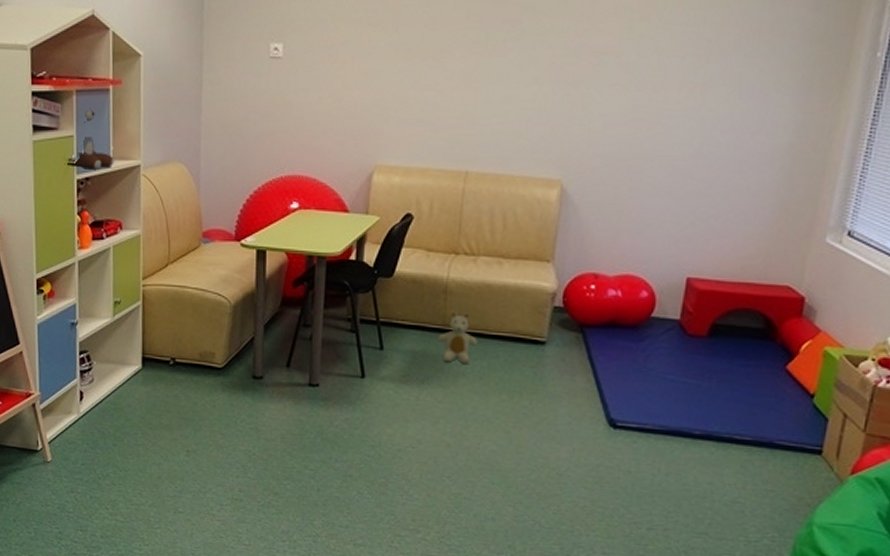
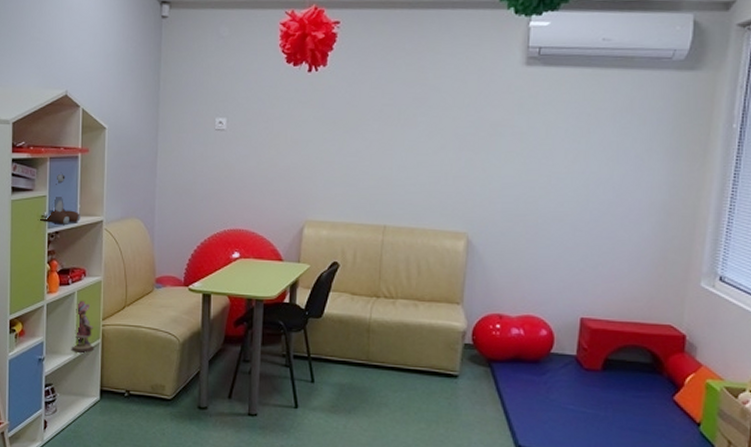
doll: none [108,256,134,317] -> present [71,300,94,354]
stuffed bear: present [438,311,477,365] -> none [363,347,397,396]

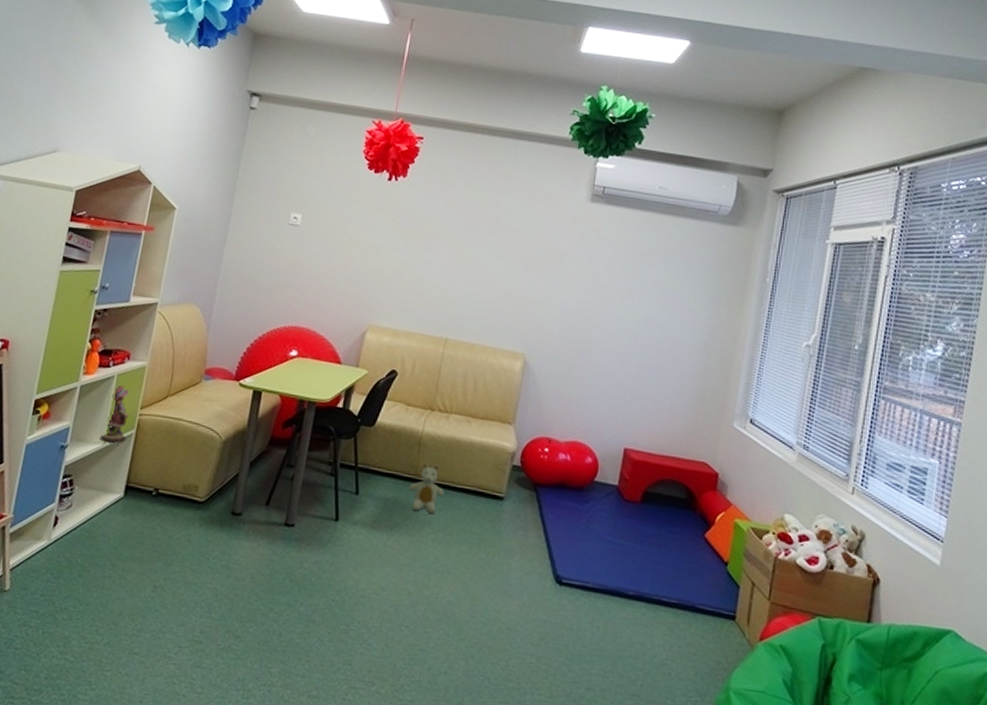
teddy bear: present [38,172,80,225] -> none [86,247,134,303]
stuffed bear: none [363,347,397,396] -> present [409,462,444,515]

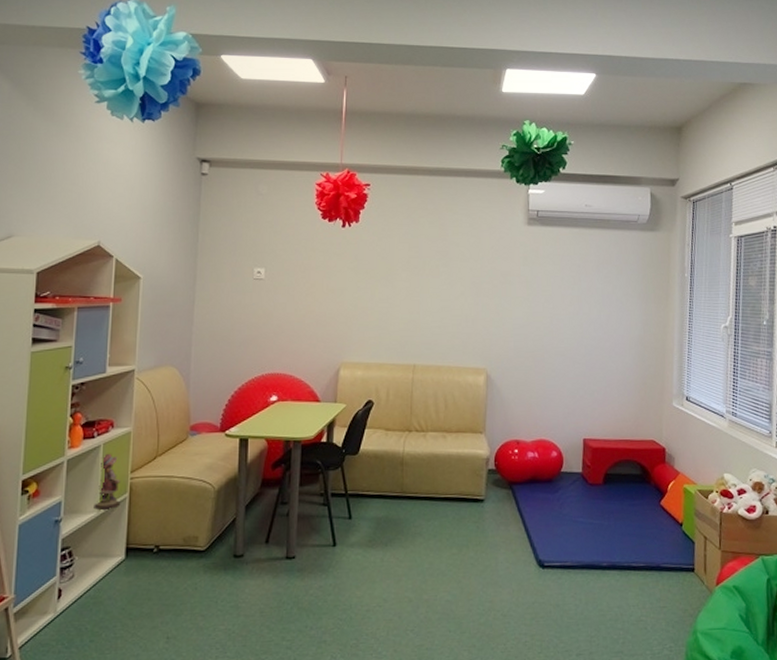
stuffed bear: present [409,462,444,515] -> none [398,479,430,526]

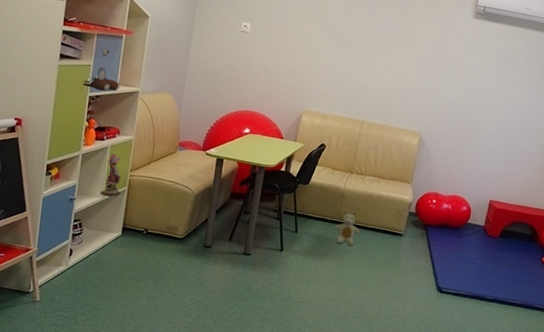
teddy bear: none [61,322,110,376] -> present [81,47,120,91]
stuffed bear: none [398,479,430,526] -> present [334,210,360,246]

